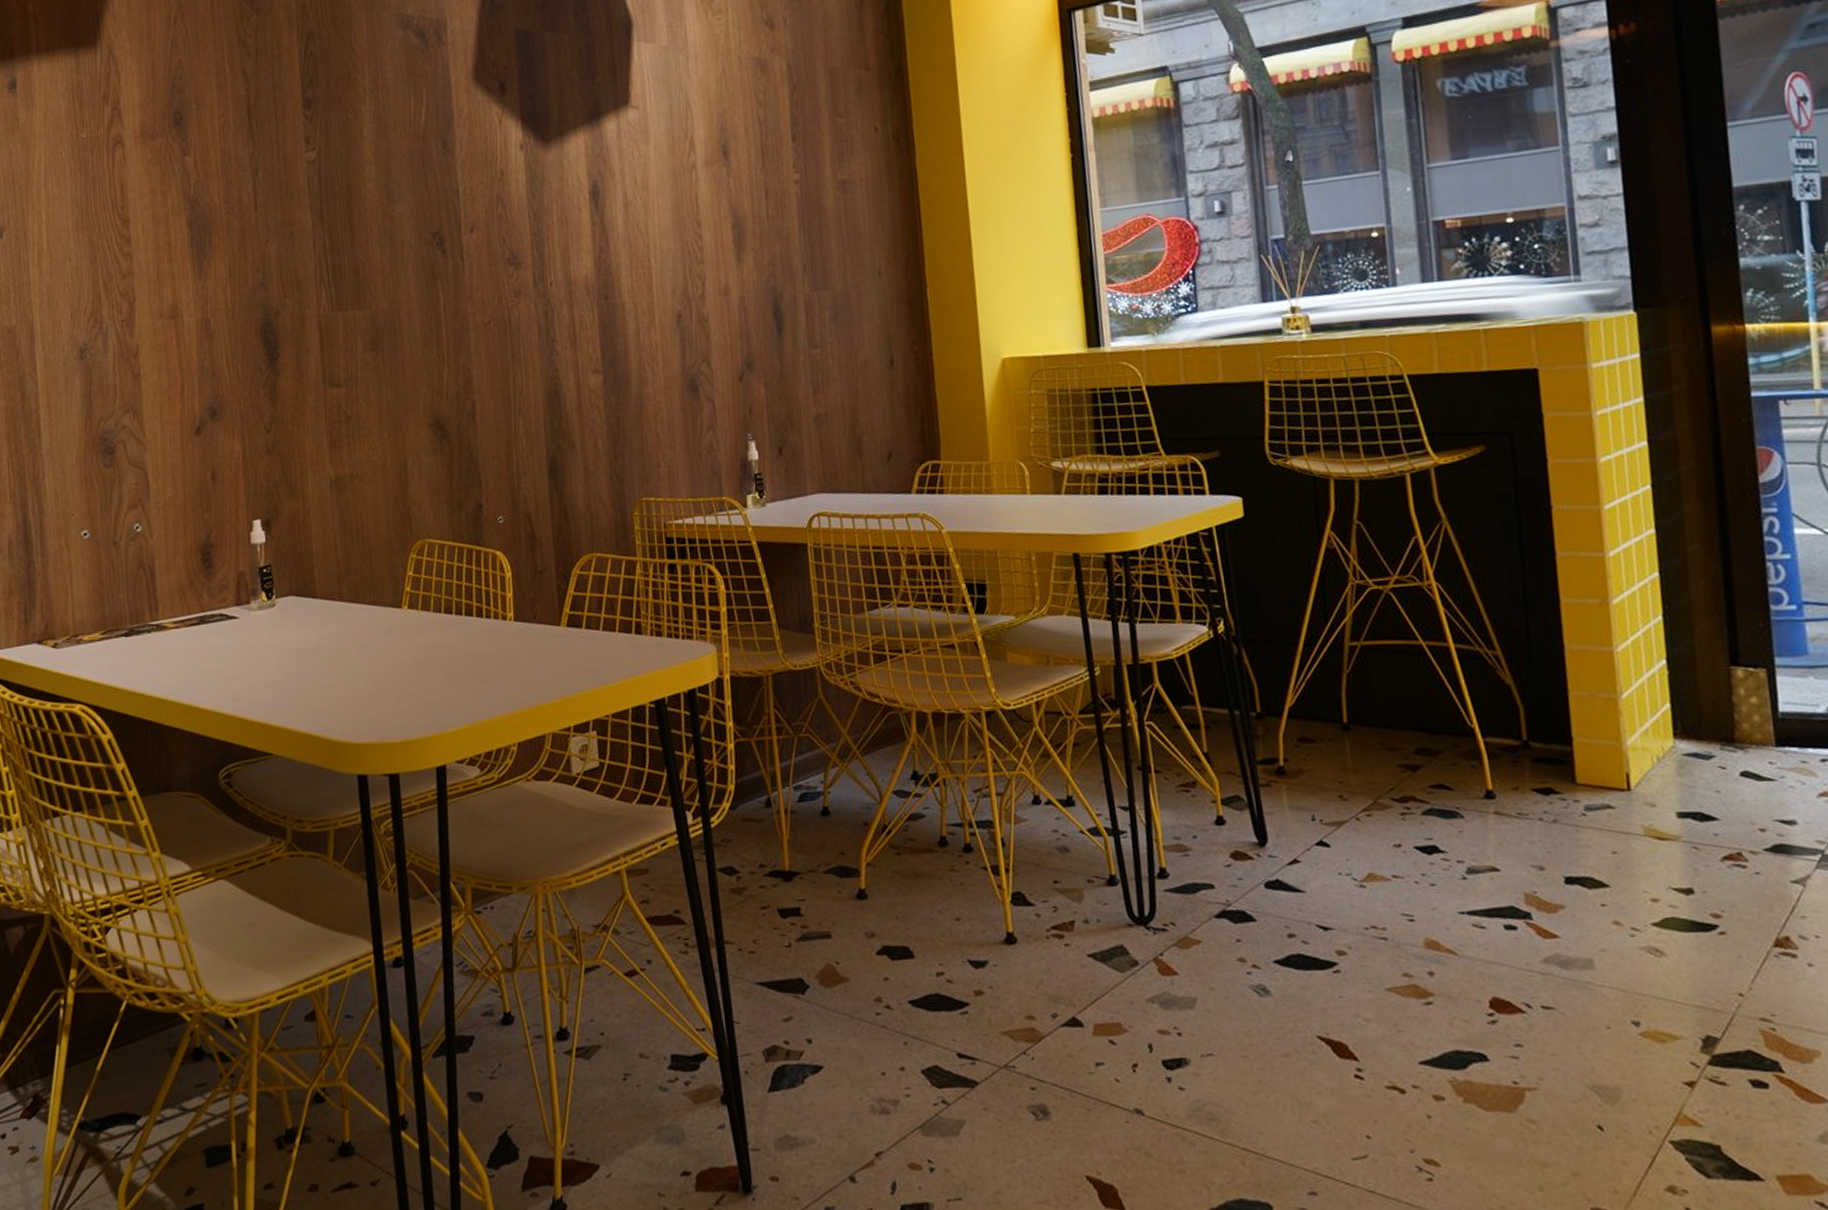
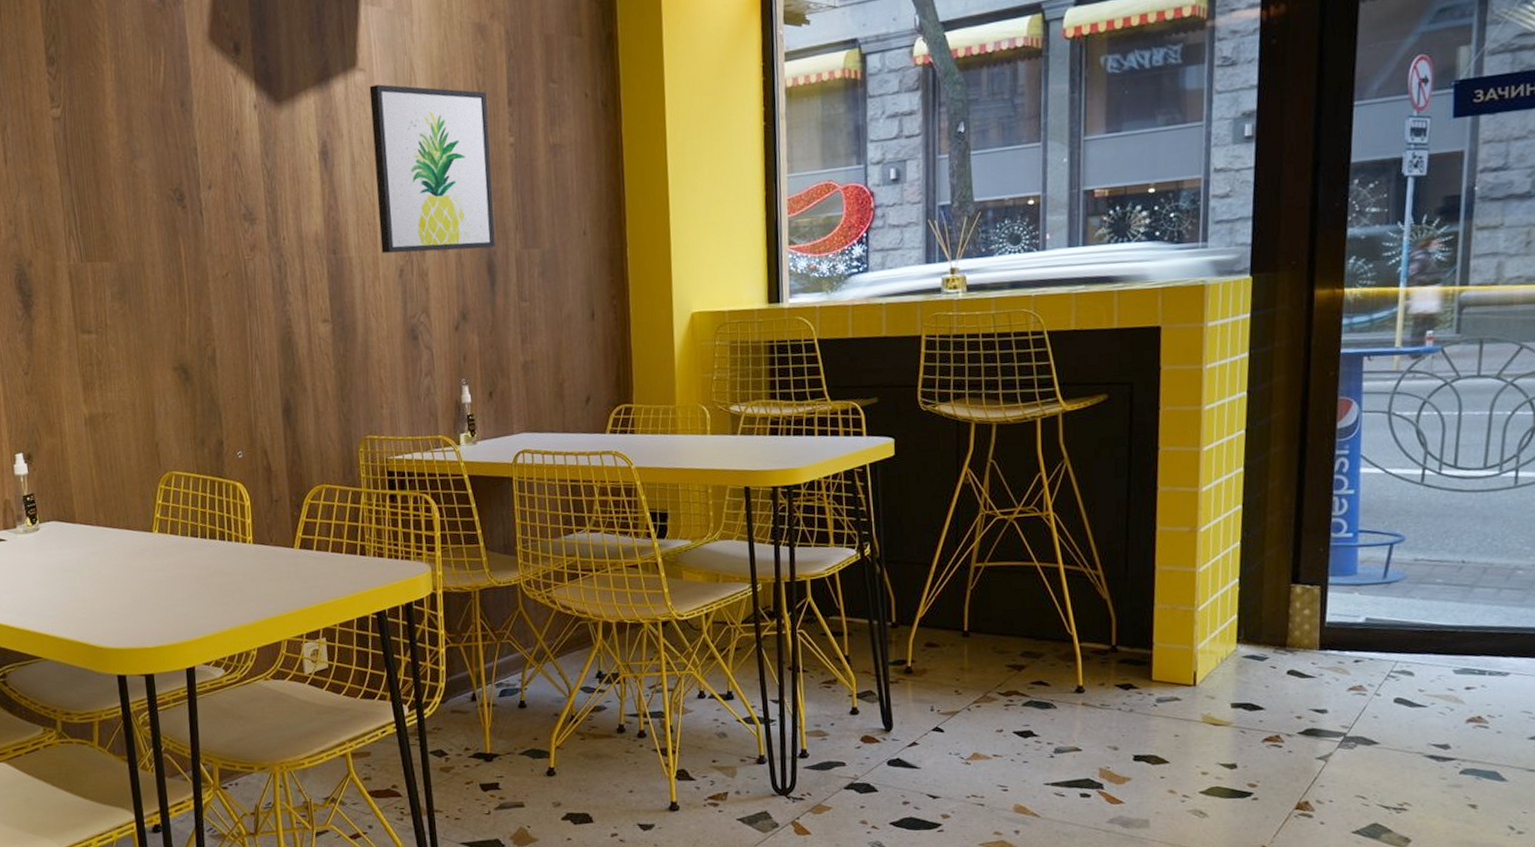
wall art: none [643,121,782,298] -> present [369,84,495,254]

